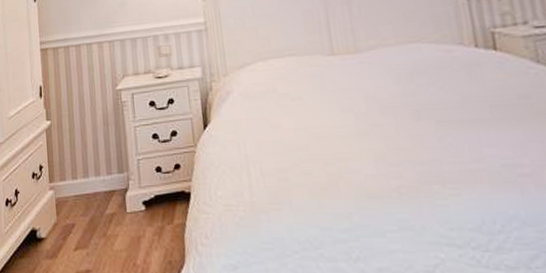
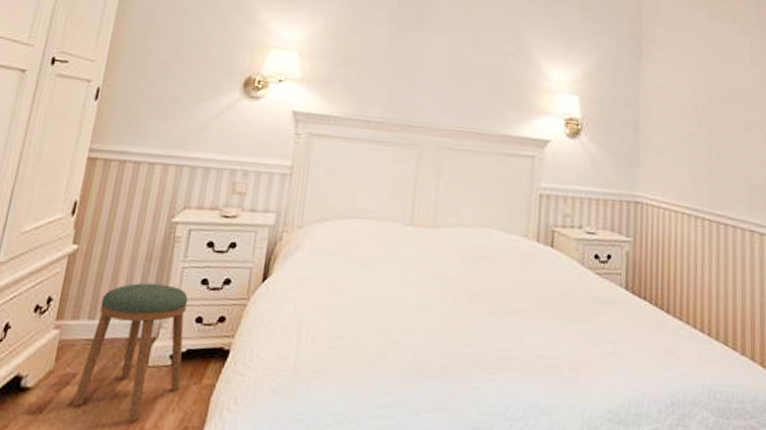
stool: none [77,143,157,258] -> present [73,282,189,420]

